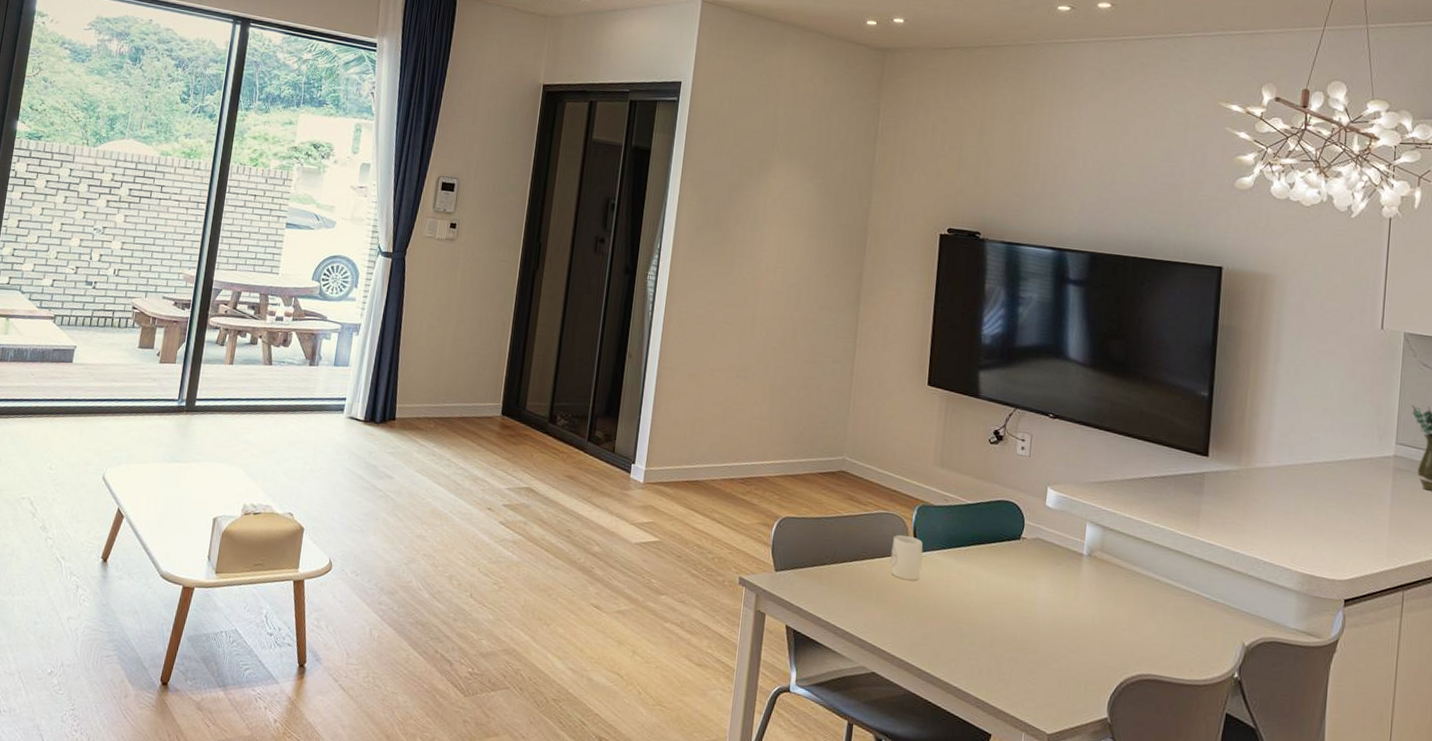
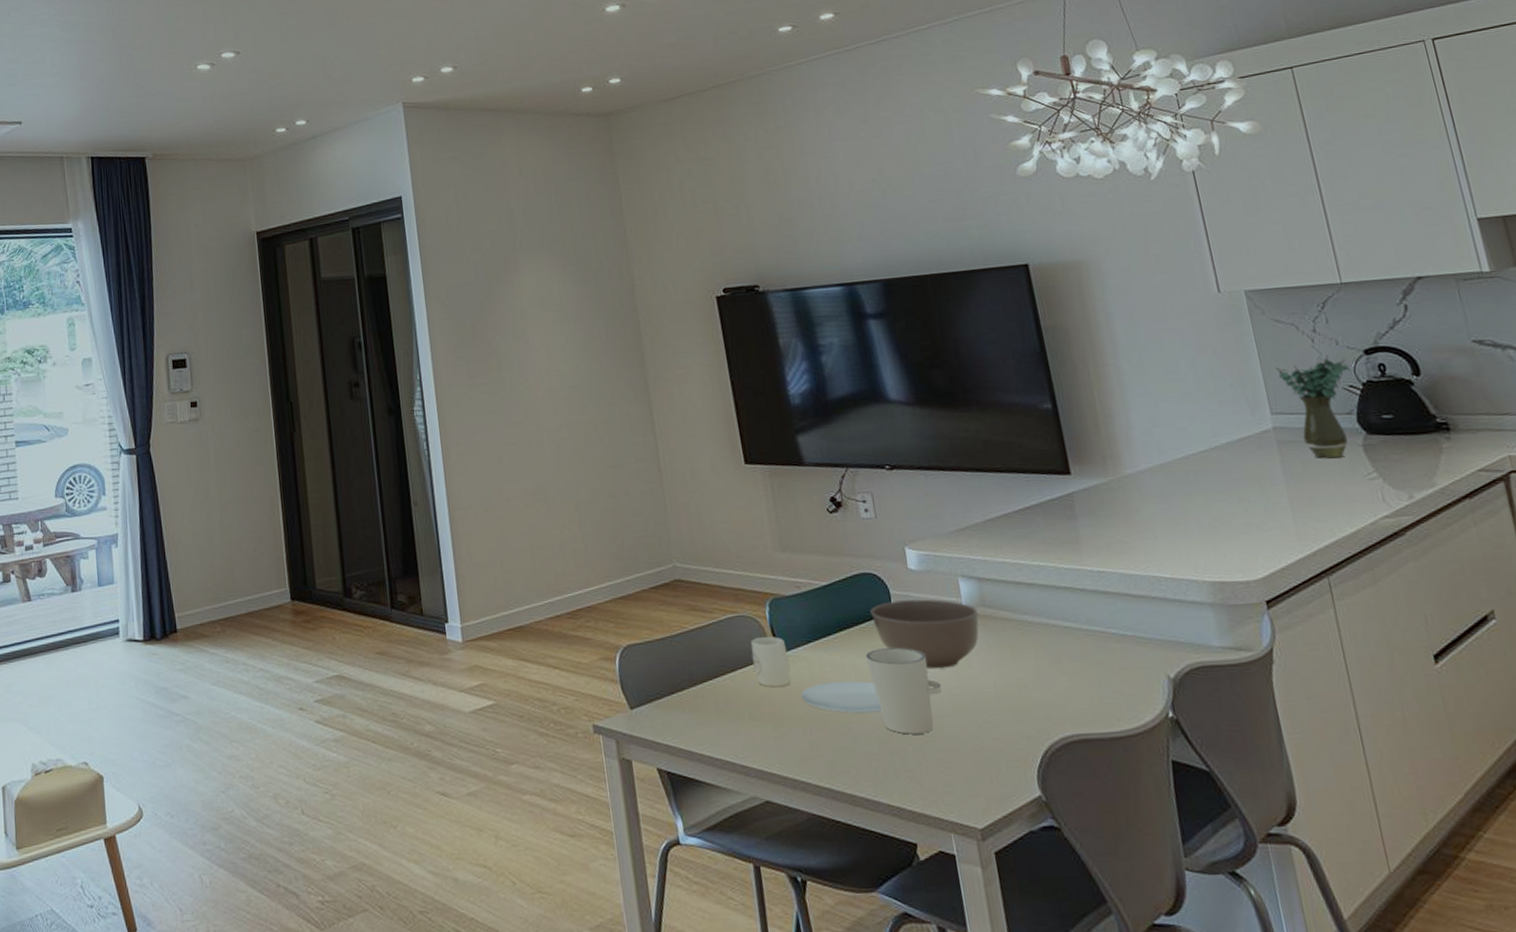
plate: none [925,585,992,621] -> present [801,680,882,715]
cup: none [989,567,1048,646] -> present [865,647,943,735]
bowl: none [1003,529,1095,596] -> present [870,599,979,668]

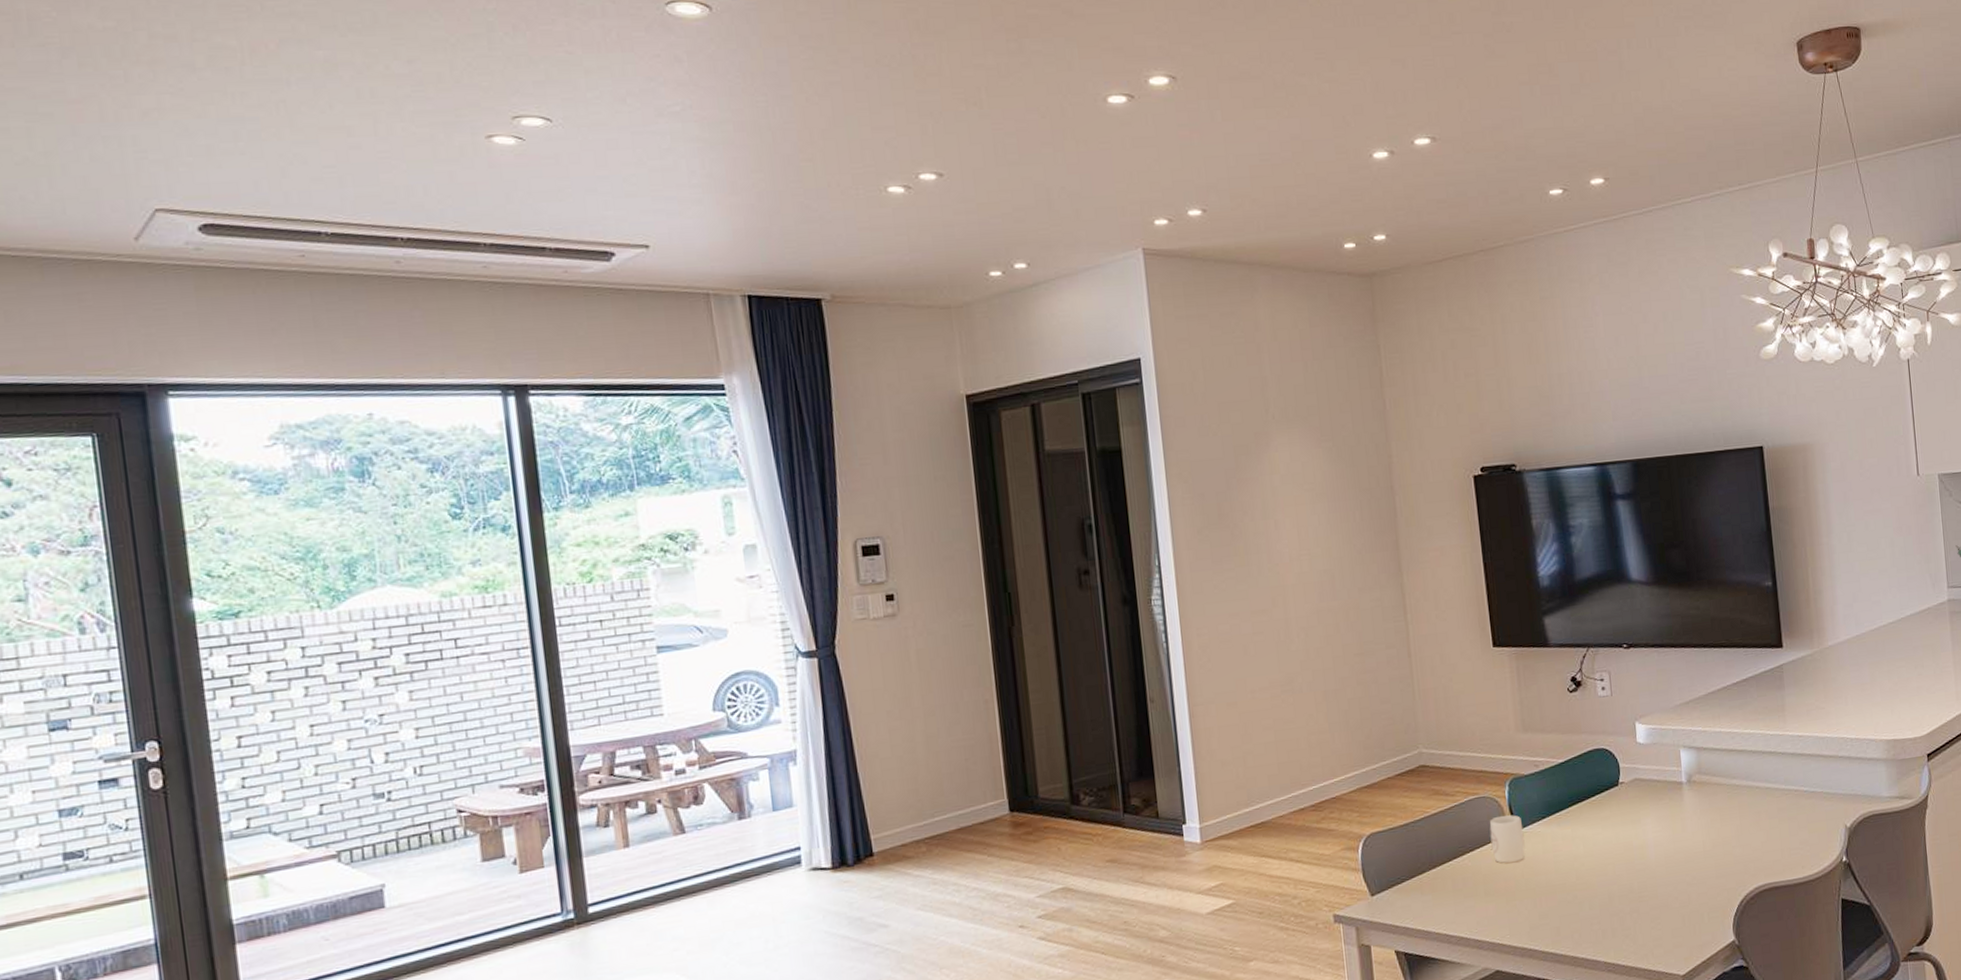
plate: present [801,680,882,715] -> none [1534,850,1605,883]
cup: present [865,647,943,735] -> none [1594,817,1659,897]
bowl: present [870,599,979,668] -> none [1601,770,1695,834]

